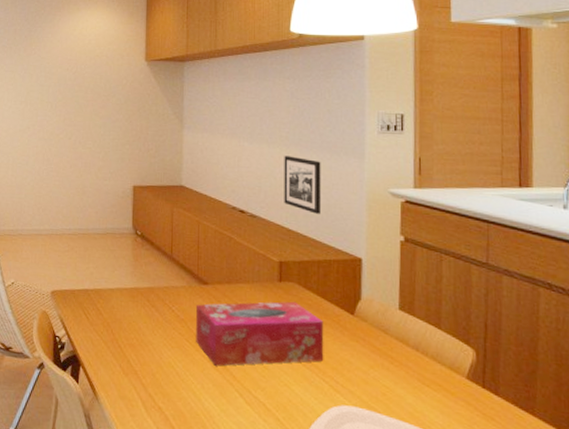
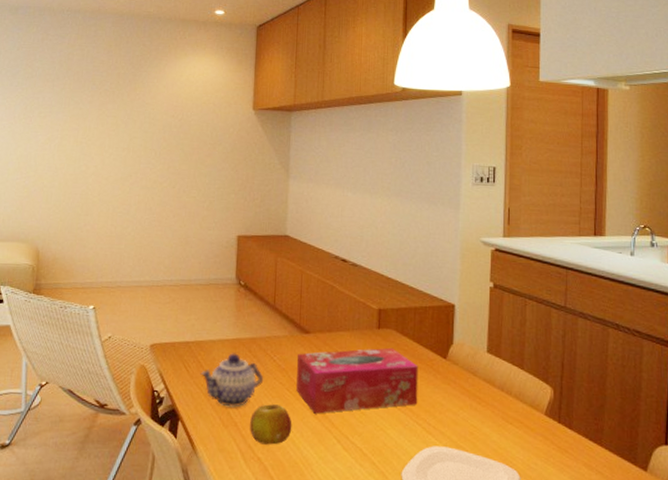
teapot: none [99,302,163,356] -> present [200,353,264,407]
fruit: none [150,354,193,395] -> present [250,404,292,445]
picture frame: present [284,156,322,214] -> none [384,206,420,262]

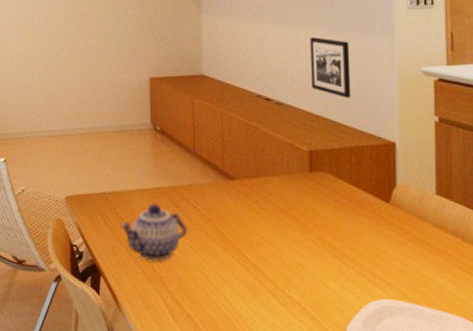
fruit: present [250,404,292,445] -> none [176,257,222,301]
tissue box: present [296,347,419,414] -> none [222,192,360,266]
picture frame: none [384,206,420,262] -> present [310,37,352,98]

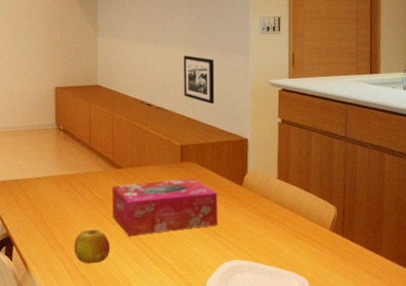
teapot: present [119,203,188,261] -> none [29,187,84,233]
fruit: none [176,257,222,301] -> present [74,230,110,264]
tissue box: none [222,192,360,266] -> present [111,178,218,236]

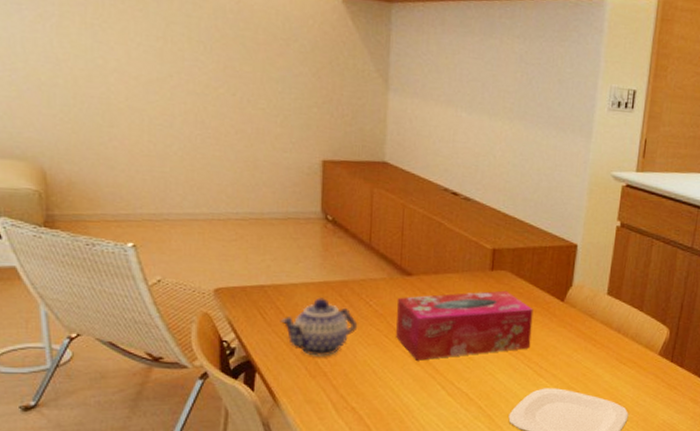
teapot: none [29,187,84,233] -> present [280,298,358,357]
fruit: present [74,230,110,264] -> none [342,352,391,394]
picture frame: present [183,55,215,104] -> none [502,130,546,198]

